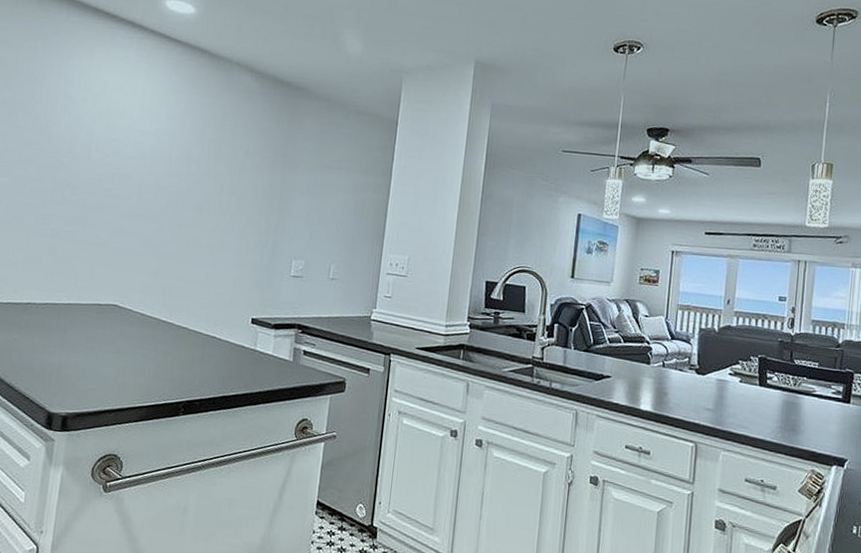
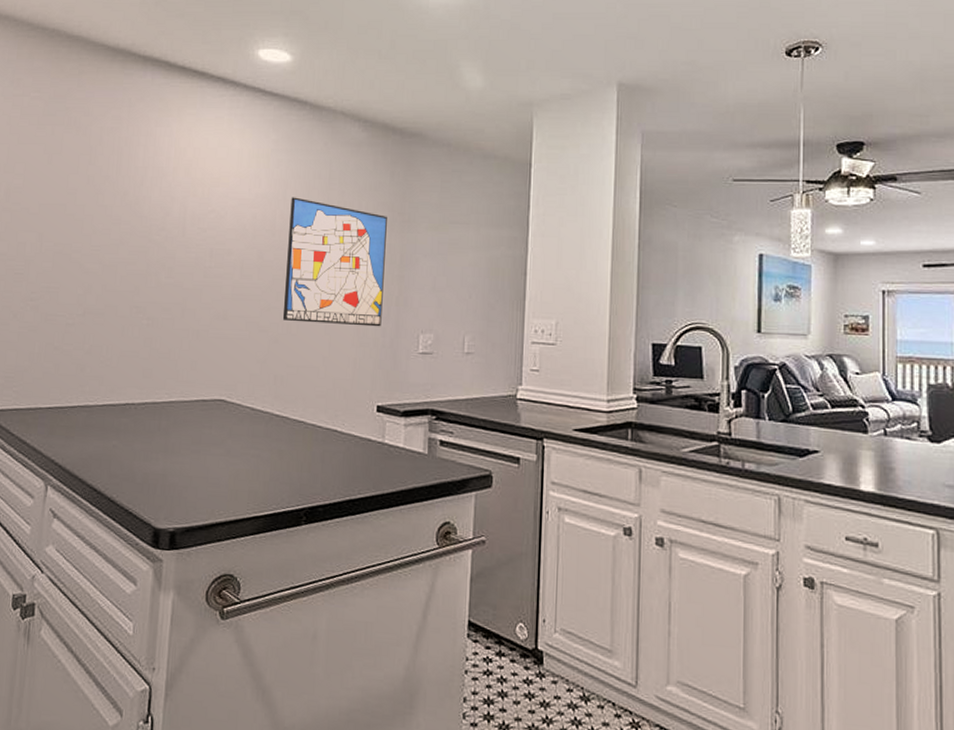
wall art: none [174,133,271,252] -> present [283,197,387,327]

